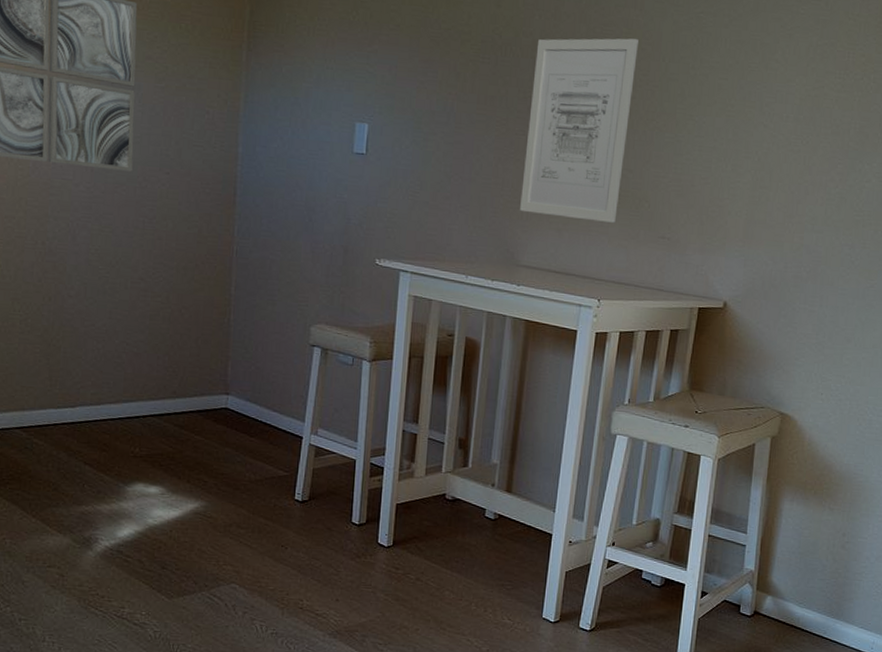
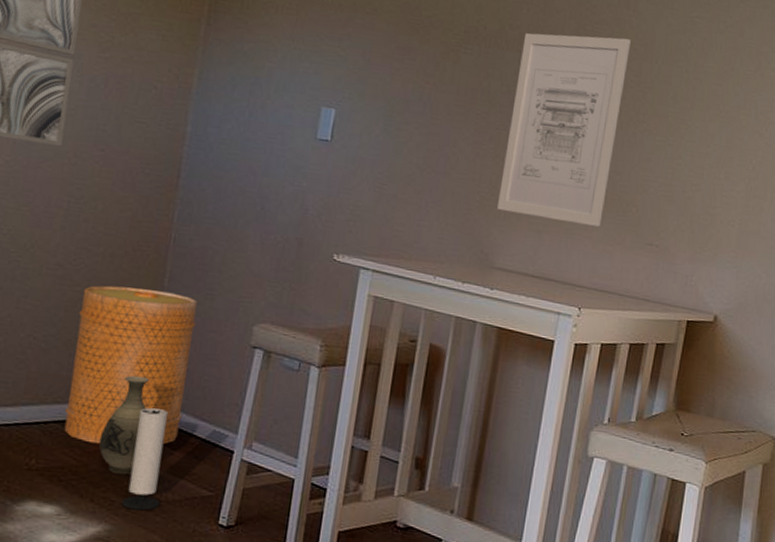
basket: none [159,295,261,434] -> present [64,285,198,444]
vase: none [189,373,227,460] -> present [99,375,151,475]
speaker: none [213,401,245,489] -> present [122,408,169,511]

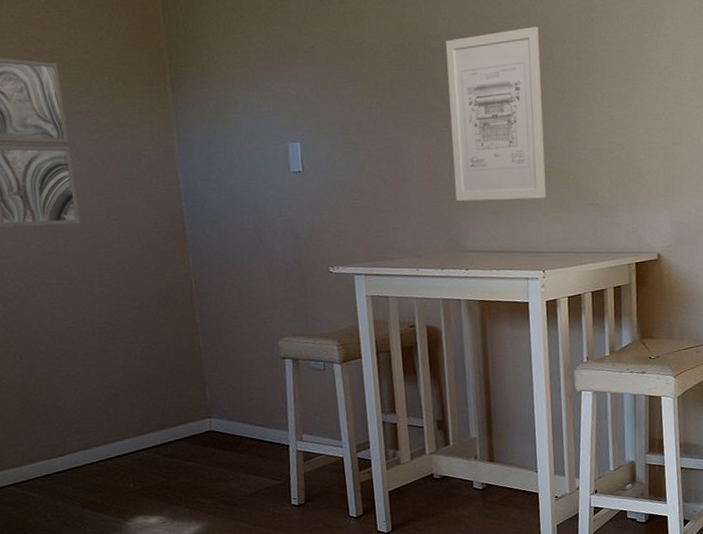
basket: present [64,285,198,444] -> none [133,327,241,462]
vase: present [99,375,151,475] -> none [179,400,213,482]
speaker: present [122,408,169,511] -> none [205,423,241,507]

